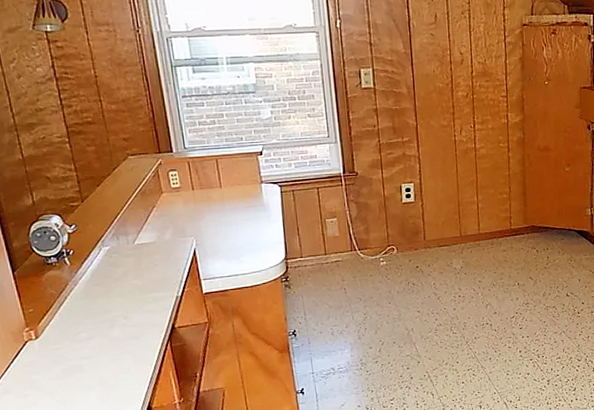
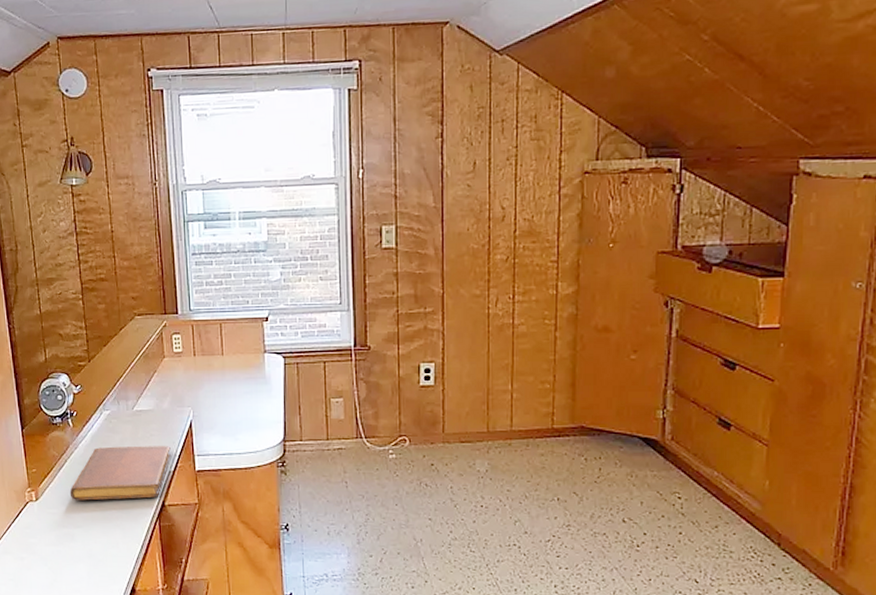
notebook: none [72,274,177,334] -> present [69,445,171,501]

